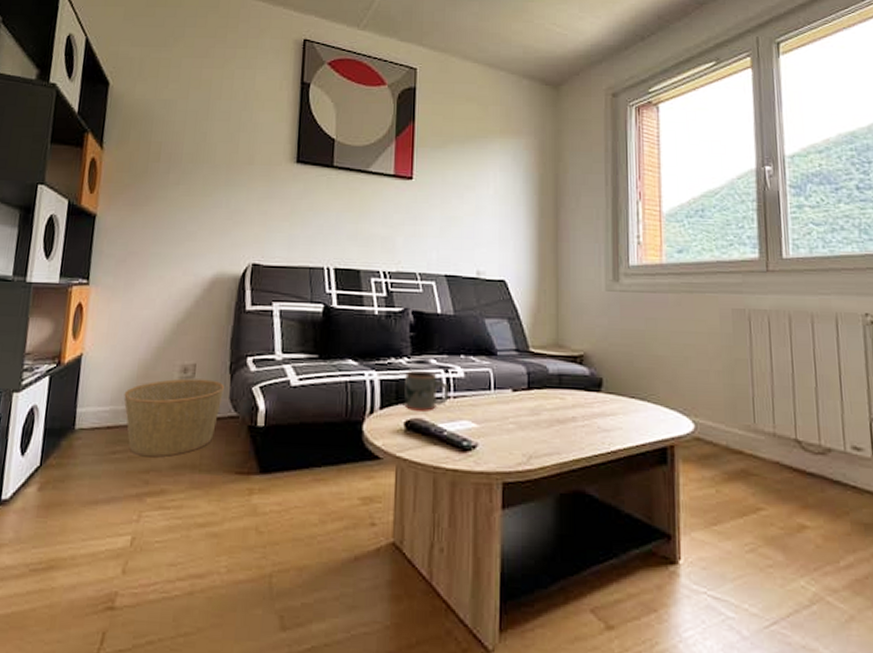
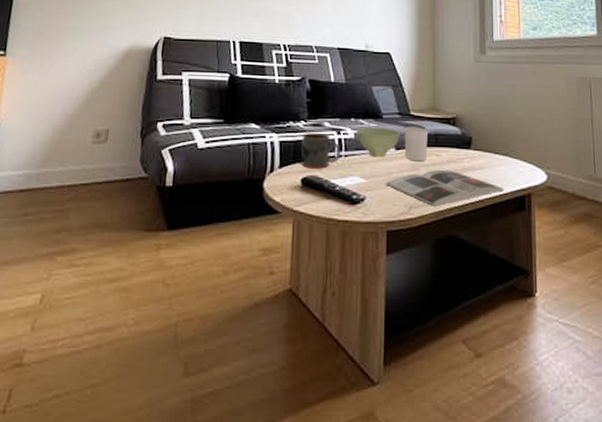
basket: present [123,378,224,457] -> none [37,143,135,218]
bowl: none [466,365,519,399] -> present [356,127,401,156]
magazine: none [501,414,642,457] -> present [386,169,505,206]
candle holder: none [522,365,551,406] -> present [404,127,429,162]

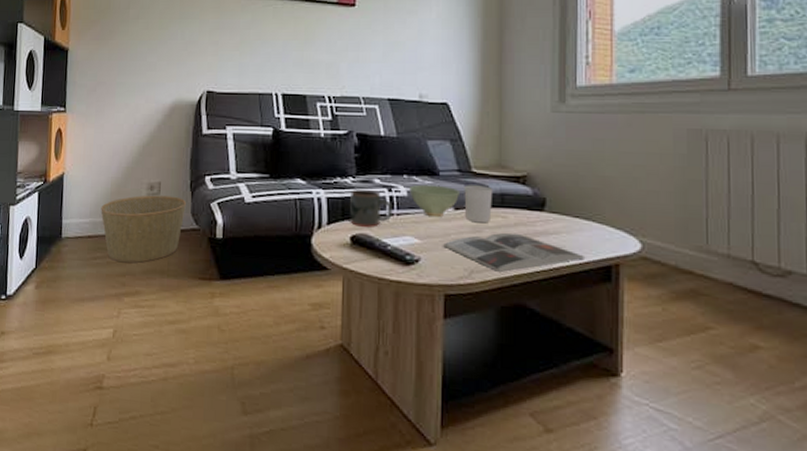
basket: none [37,143,135,218] -> present [100,195,186,263]

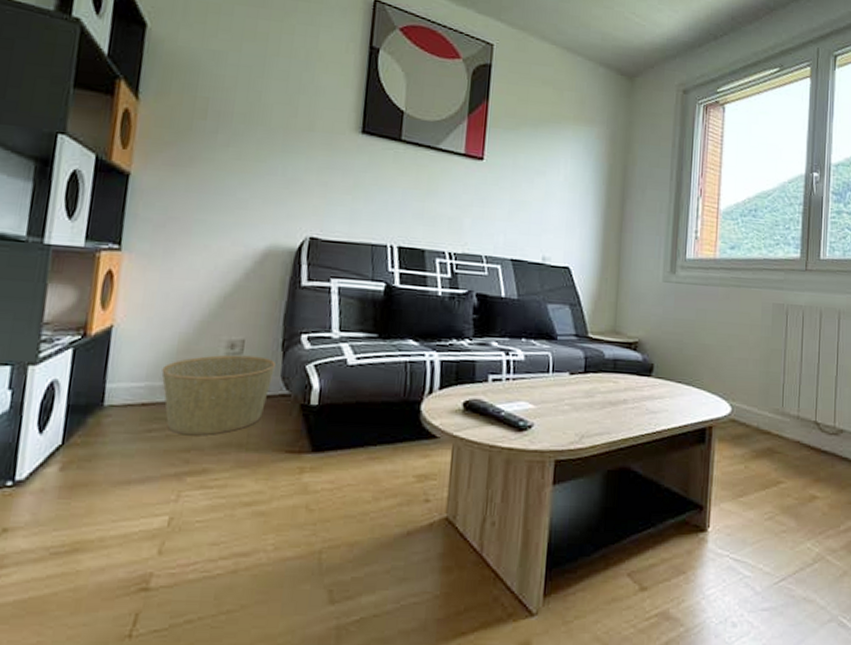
mug: present [350,189,393,227] -> none [464,352,509,392]
bowl: present [409,184,461,216] -> none [527,348,577,381]
magazine: present [443,232,586,272] -> none [557,397,685,436]
candle holder: present [464,185,494,224] -> none [579,350,607,388]

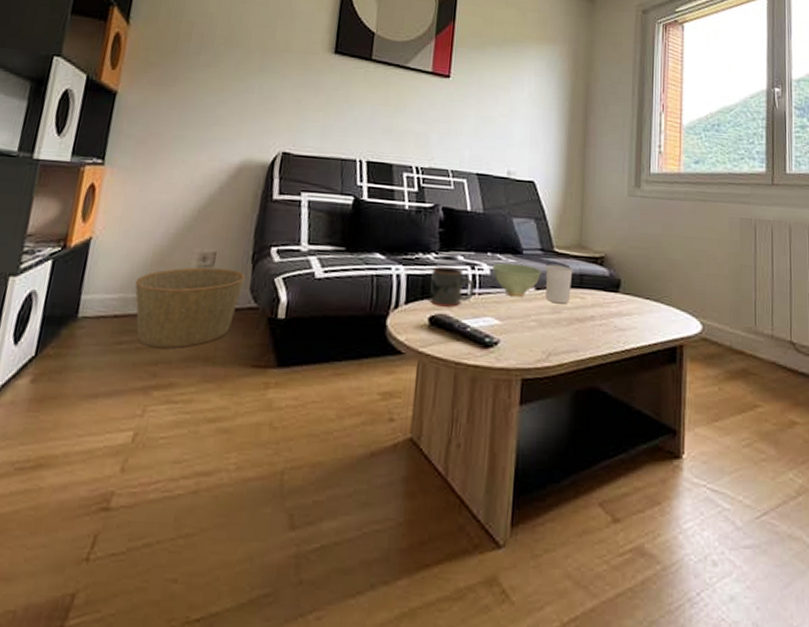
mug: none [464,352,509,392] -> present [429,266,475,307]
bowl: none [527,348,577,381] -> present [492,262,543,296]
candle holder: none [579,350,607,388] -> present [545,264,573,304]

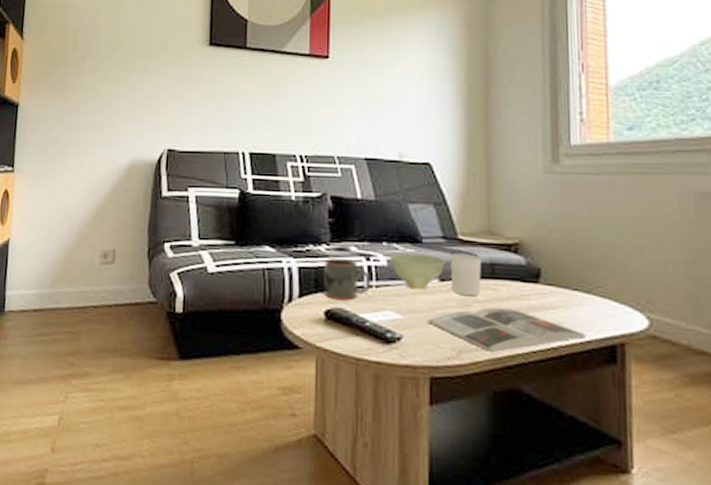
basket: present [134,267,245,349] -> none [48,264,143,341]
magazine: none [523,313,654,354] -> present [428,307,587,352]

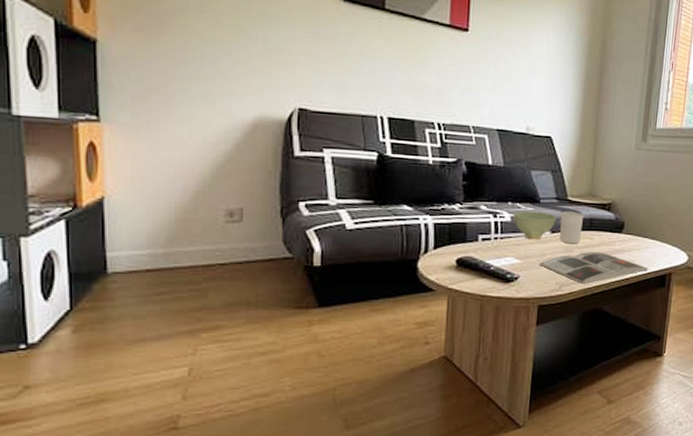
mug: present [324,257,371,301] -> none [456,215,497,250]

